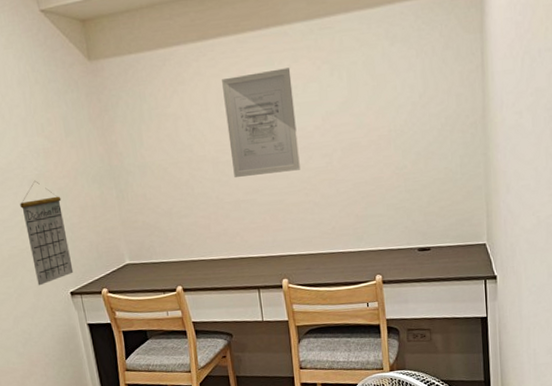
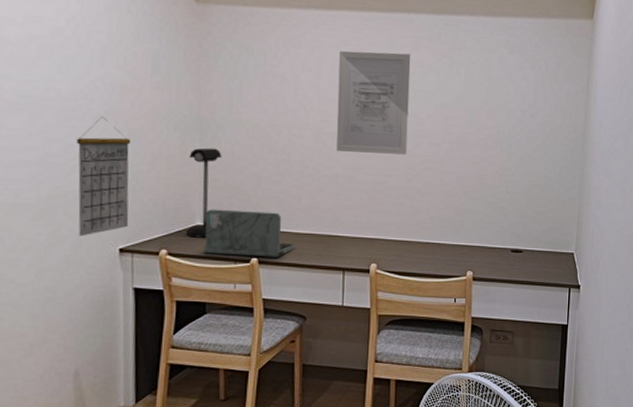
desk lamp: none [109,193,137,275] -> present [185,148,222,238]
laptop: none [132,243,213,288] -> present [203,209,296,259]

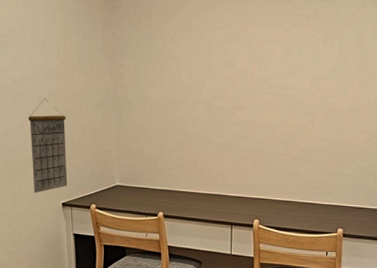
desk lamp: present [185,148,222,238] -> none [108,122,134,196]
laptop: present [203,209,296,259] -> none [122,172,193,214]
wall art: present [336,51,411,155] -> none [224,31,289,124]

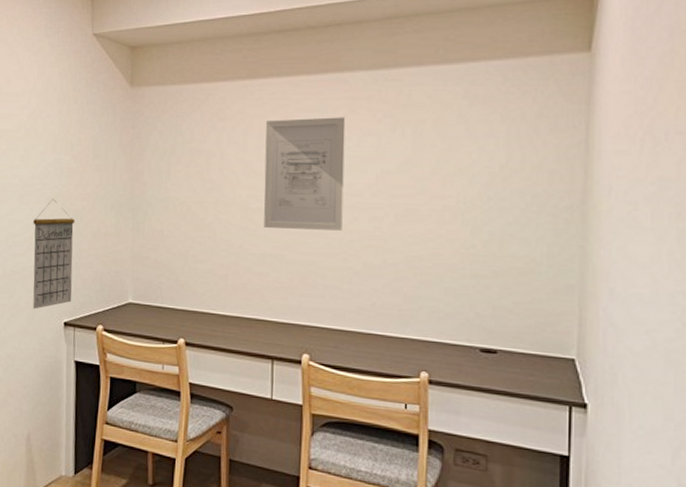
wall art: none [224,31,289,124] -> present [264,117,346,231]

